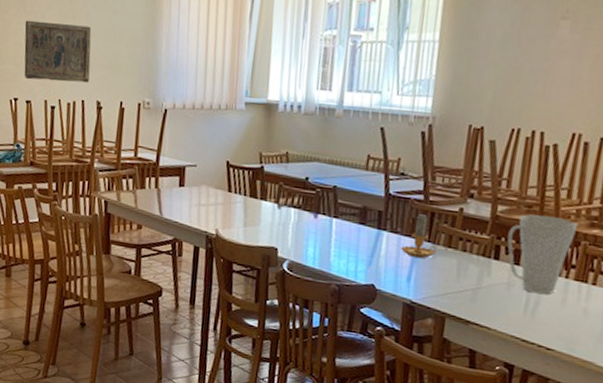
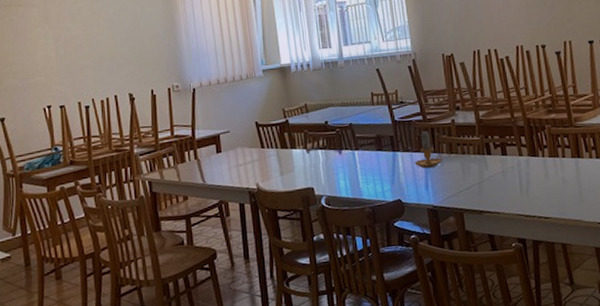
religious icon: present [24,20,92,83] -> none [51,31,119,87]
pitcher: present [507,214,579,295] -> none [492,111,540,175]

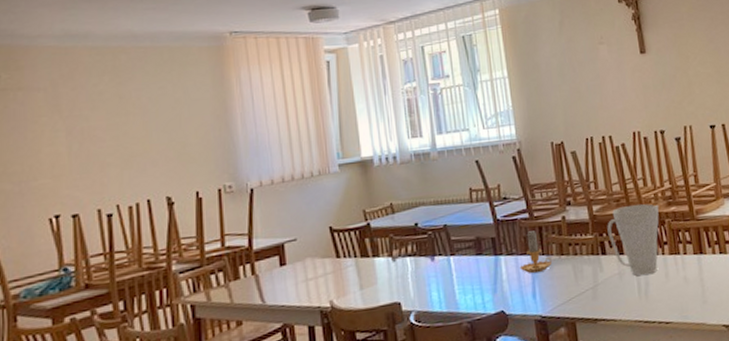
pitcher: none [492,111,540,175] -> present [607,204,659,276]

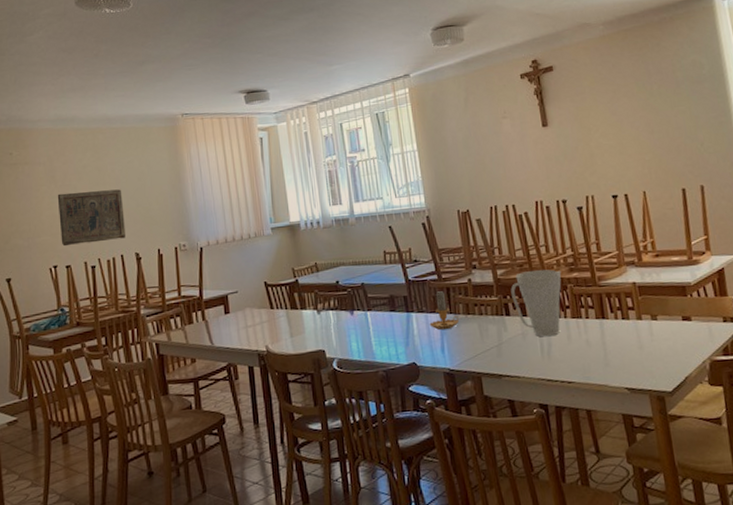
religious icon: none [62,120,154,191] -> present [57,189,125,247]

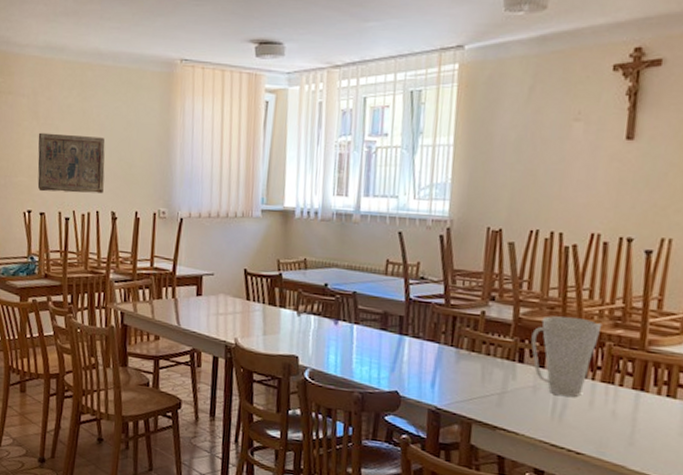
candle: present [429,290,459,331] -> none [423,317,460,364]

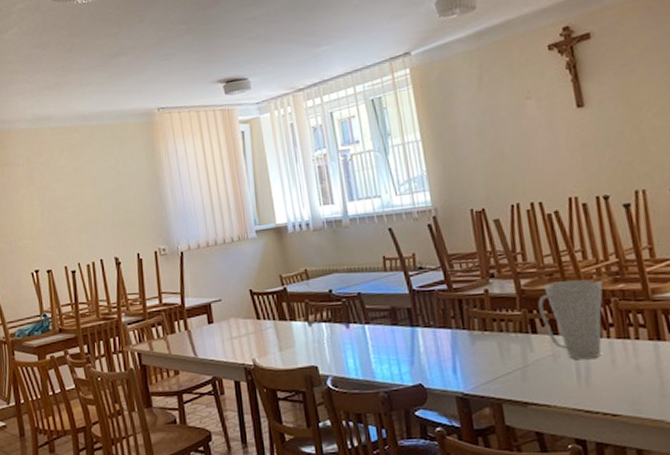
religious icon: present [37,132,105,194] -> none [36,190,104,251]

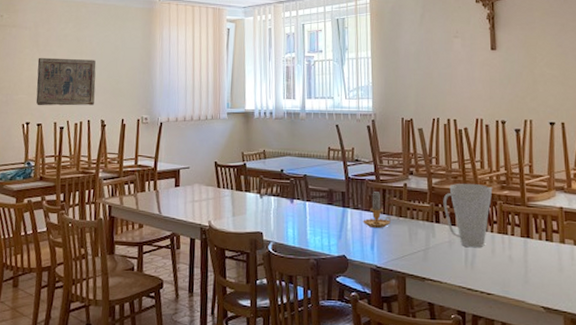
religious icon: none [36,190,104,251] -> present [36,57,96,106]
candle: none [438,302,474,349] -> present [363,190,391,229]

